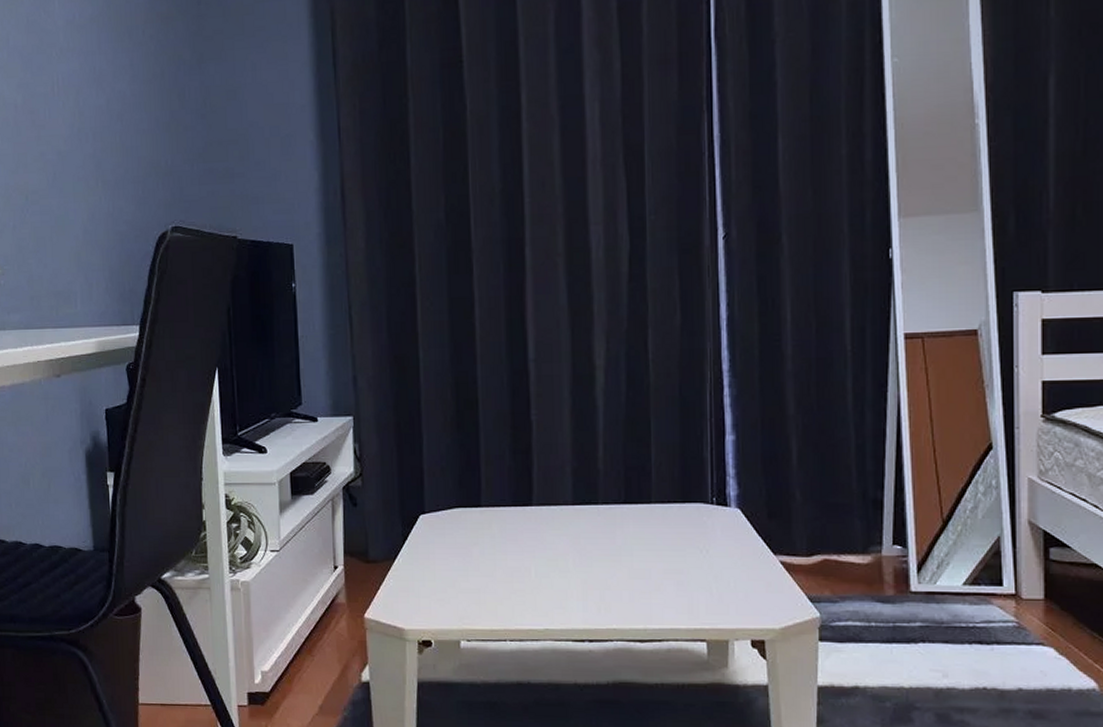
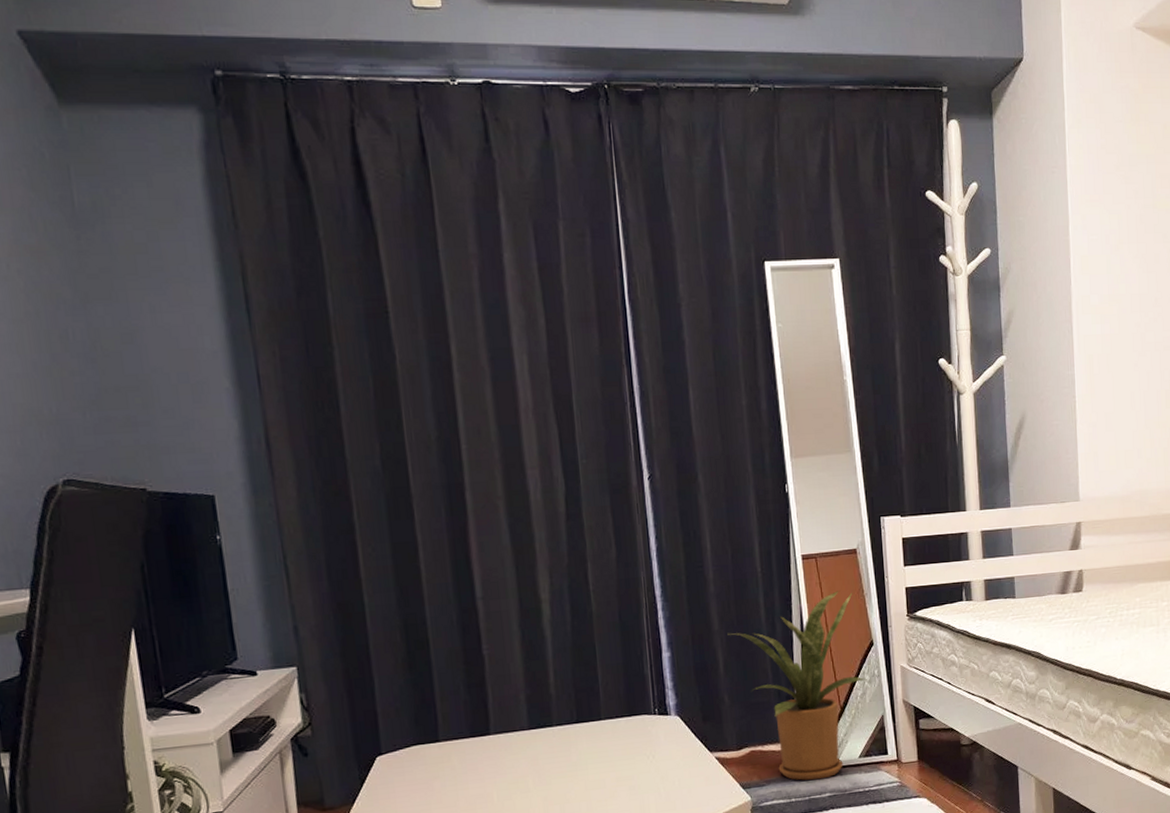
house plant: none [804,379,985,605] -> present [727,591,870,781]

